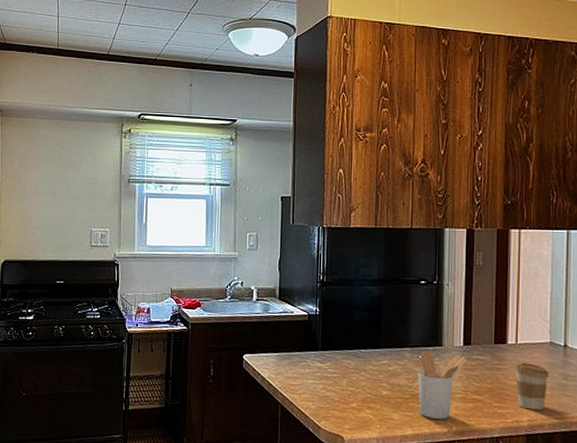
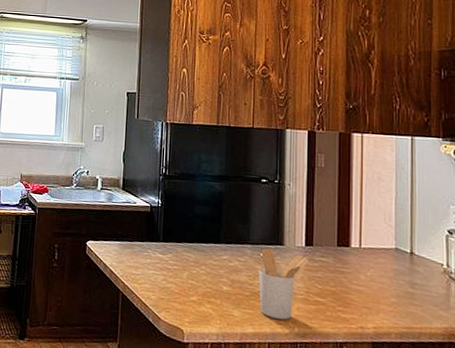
coffee cup: present [514,362,549,410] -> none [358,267,395,318]

